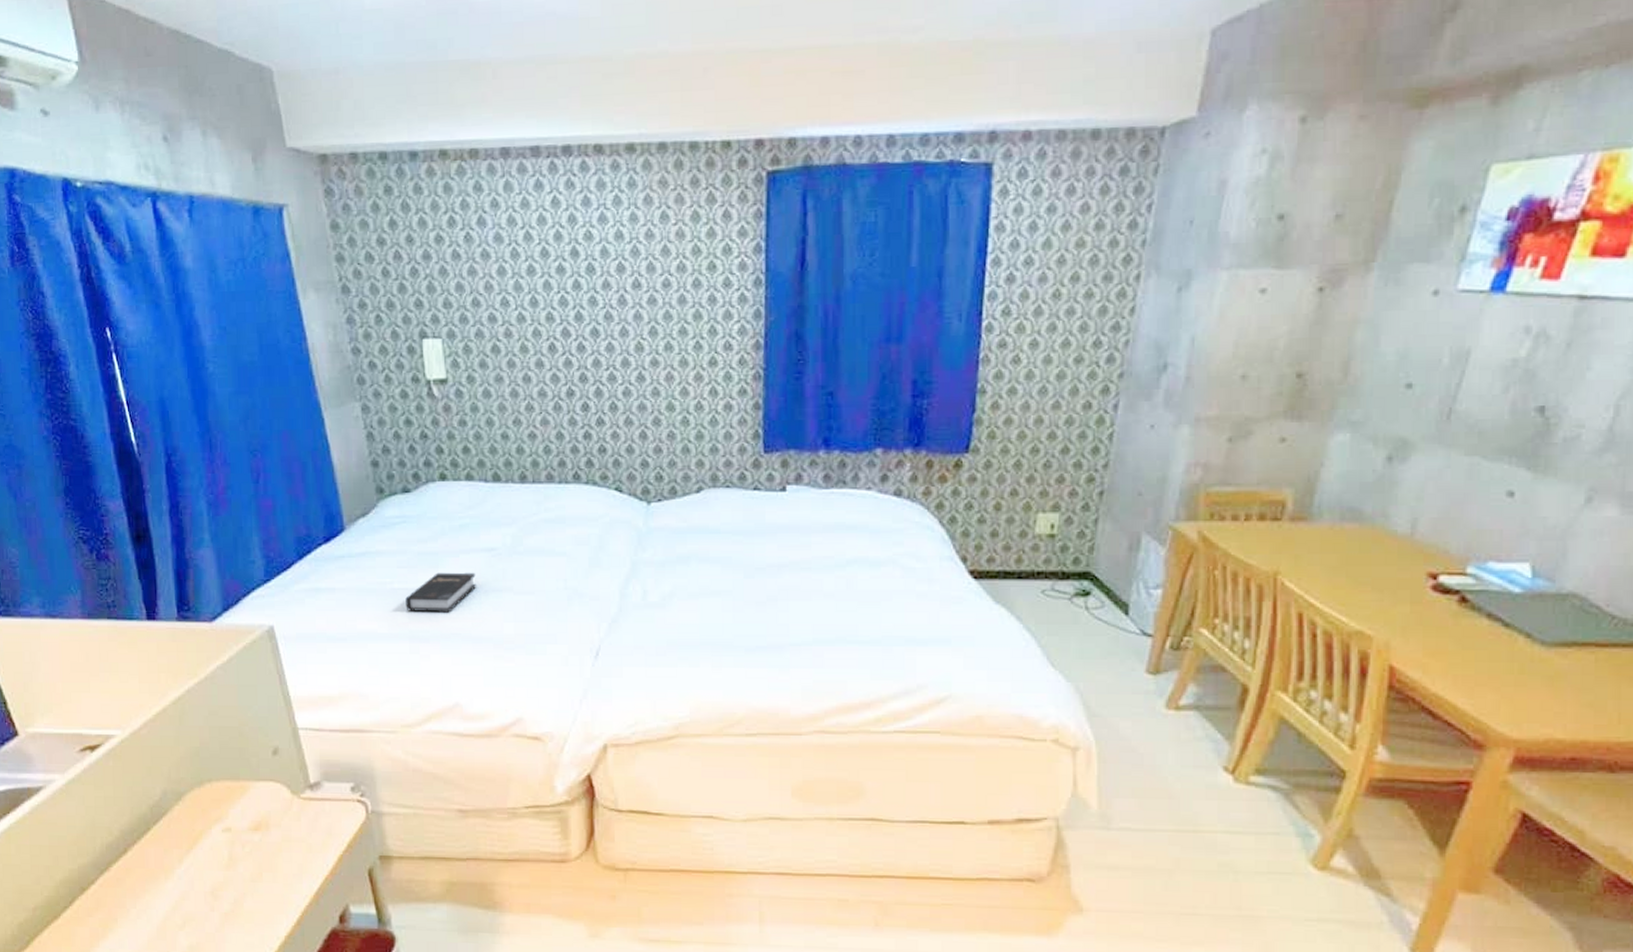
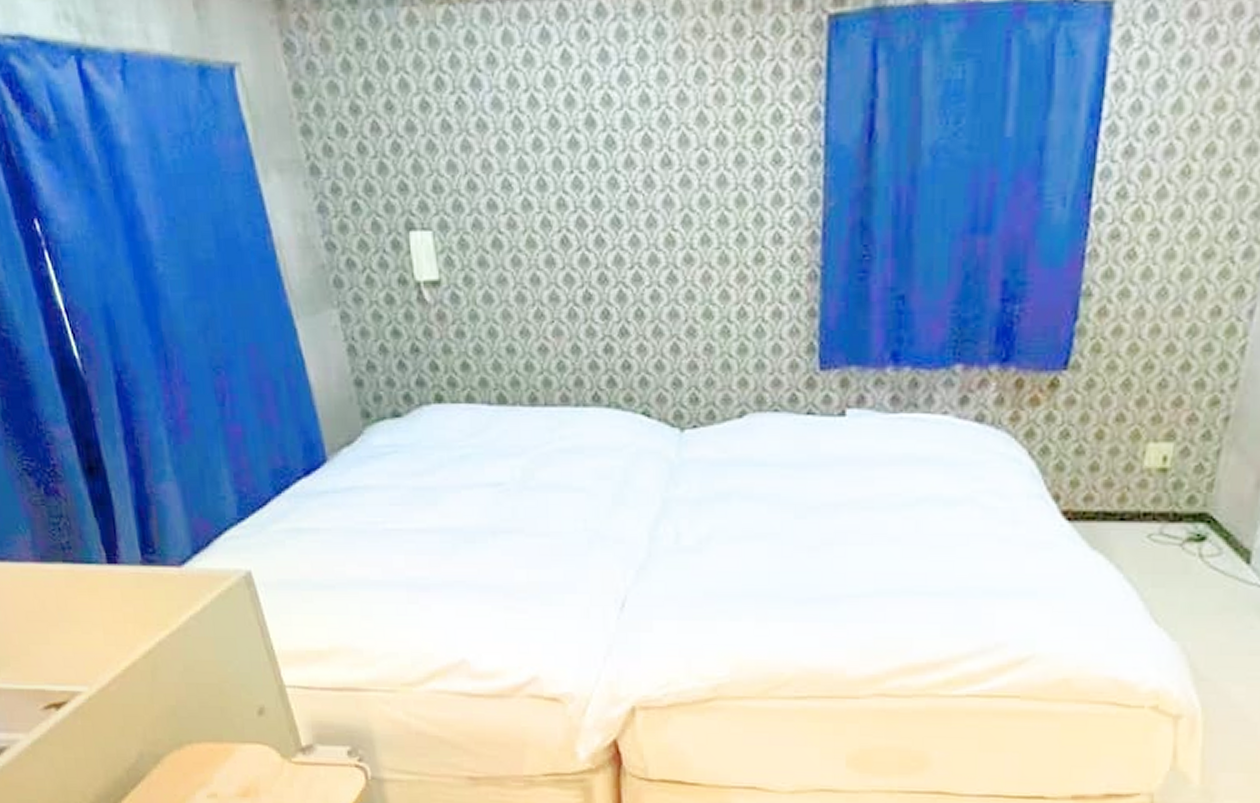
hardback book: present [405,572,476,613] -> none [400,511,481,557]

